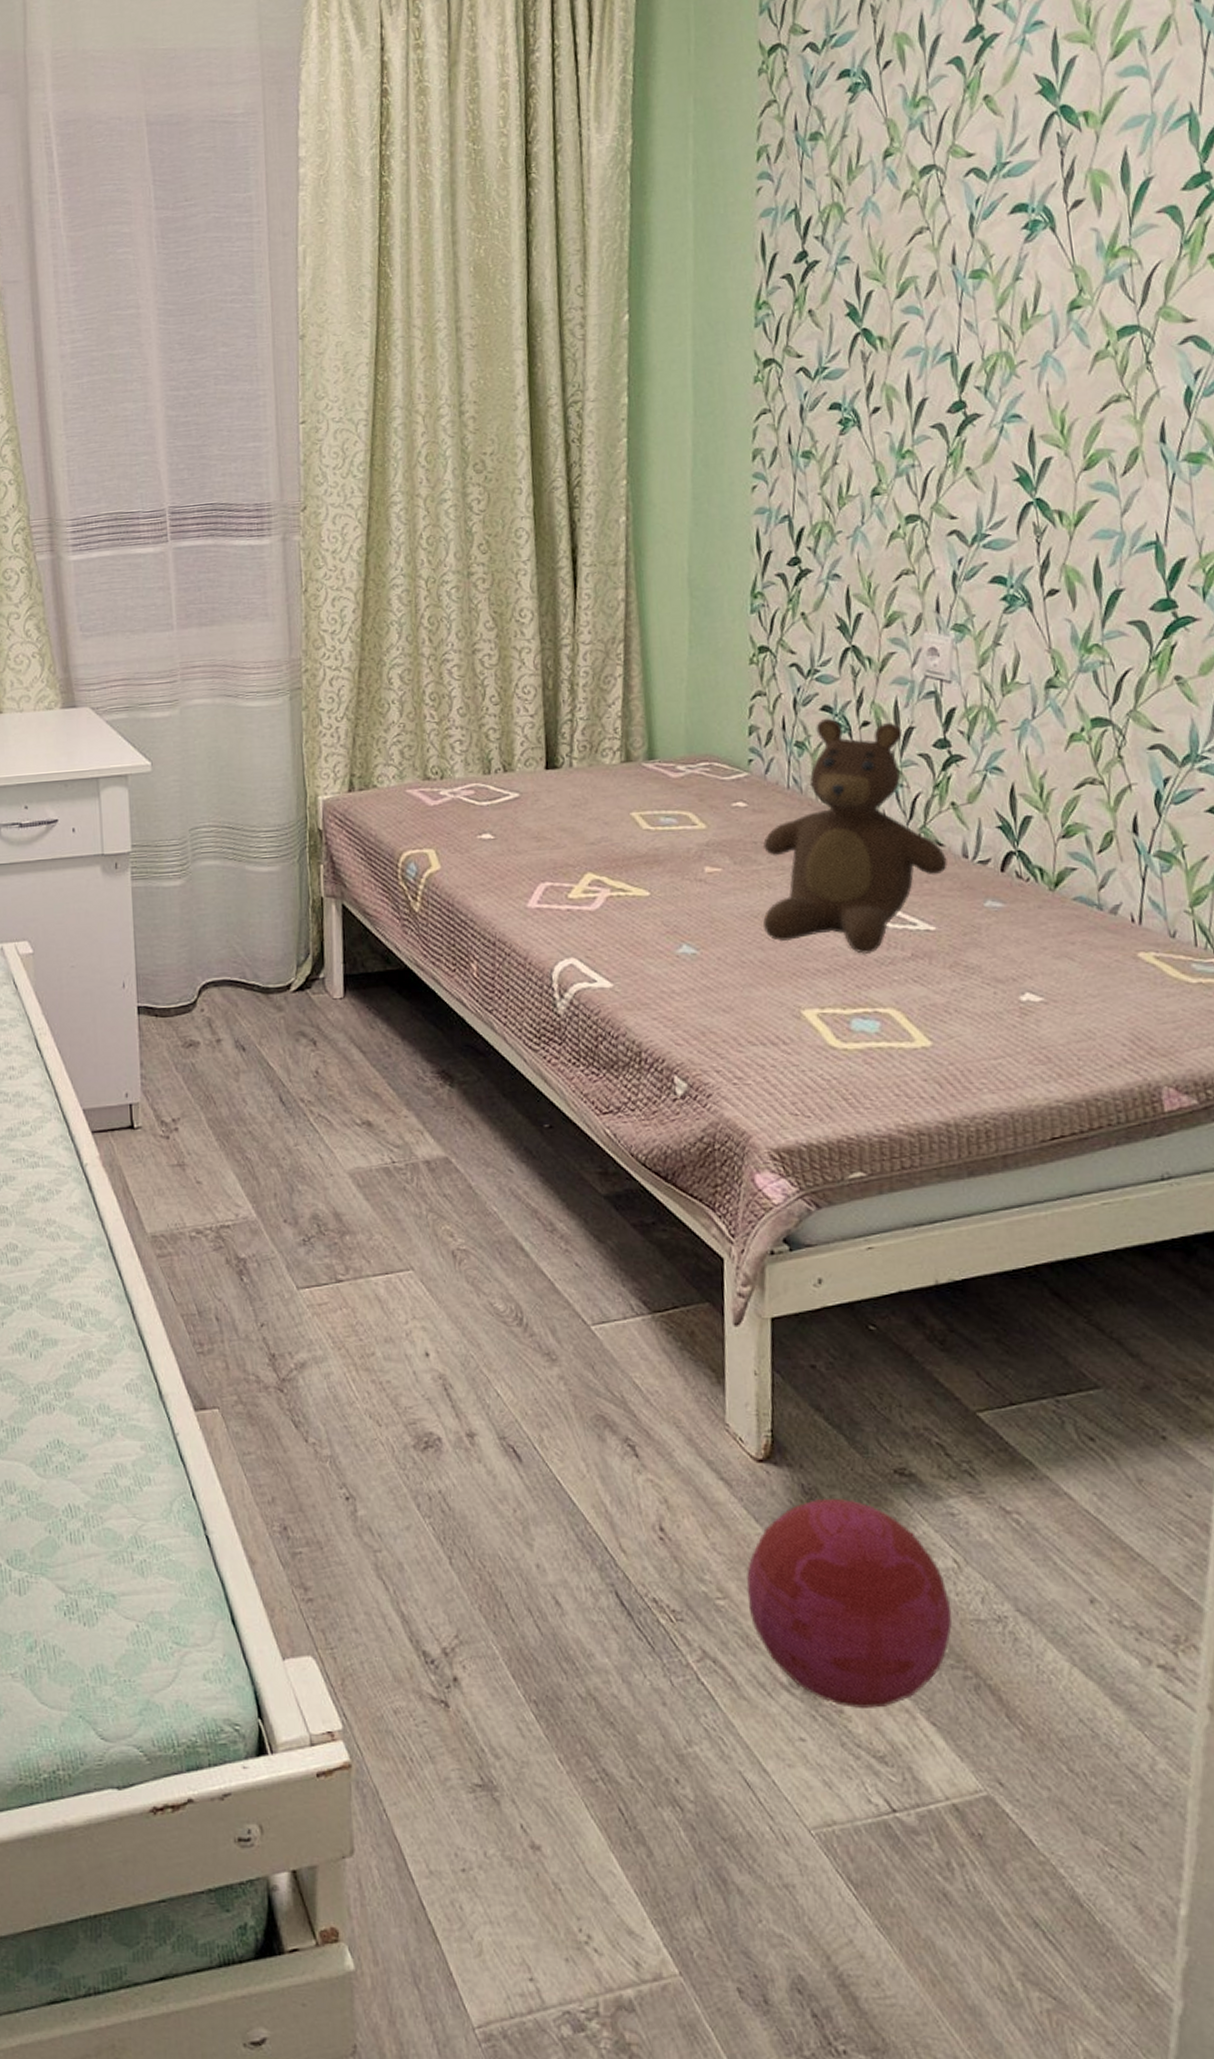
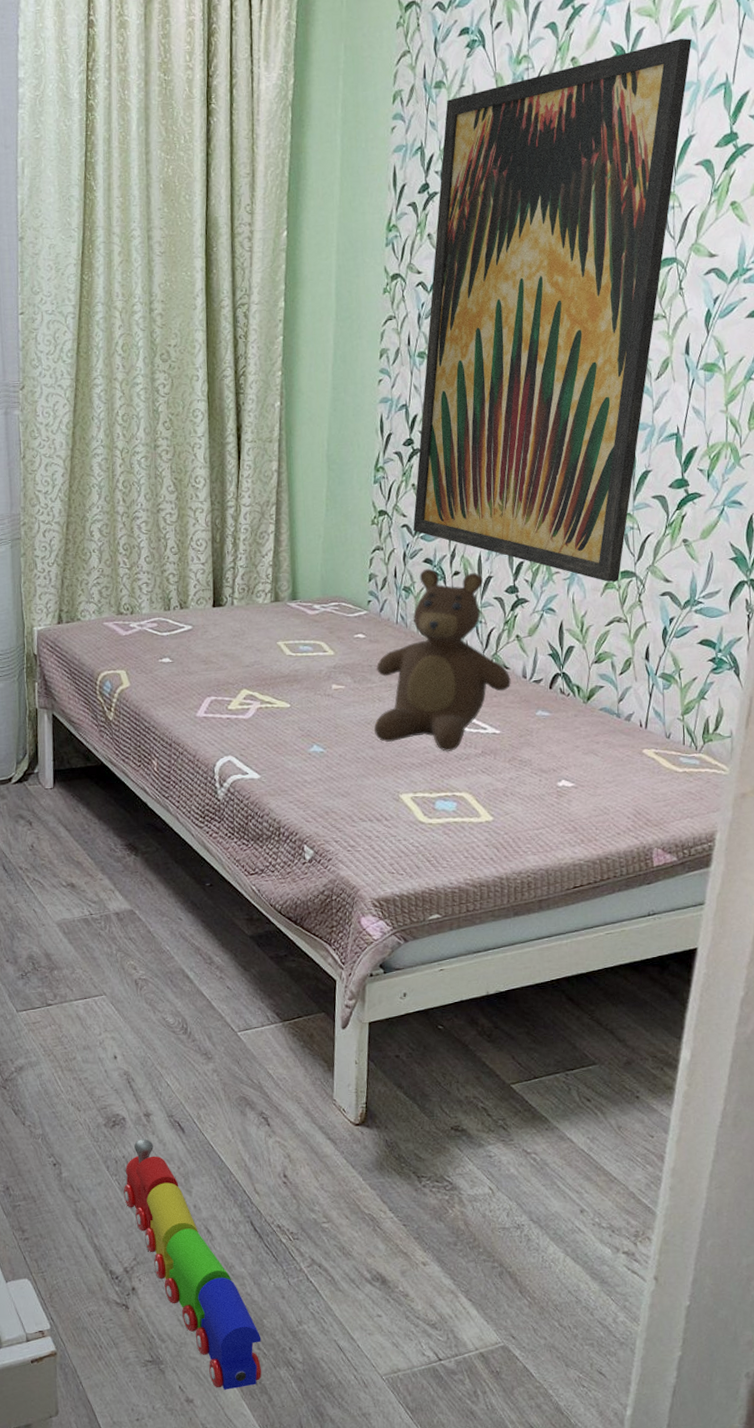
toy train: none [439,1468,637,1835] -> present [123,1139,262,1390]
ball: present [746,1498,953,1708] -> none [344,1148,487,1292]
wall art: none [804,64,1141,733] -> present [413,38,692,582]

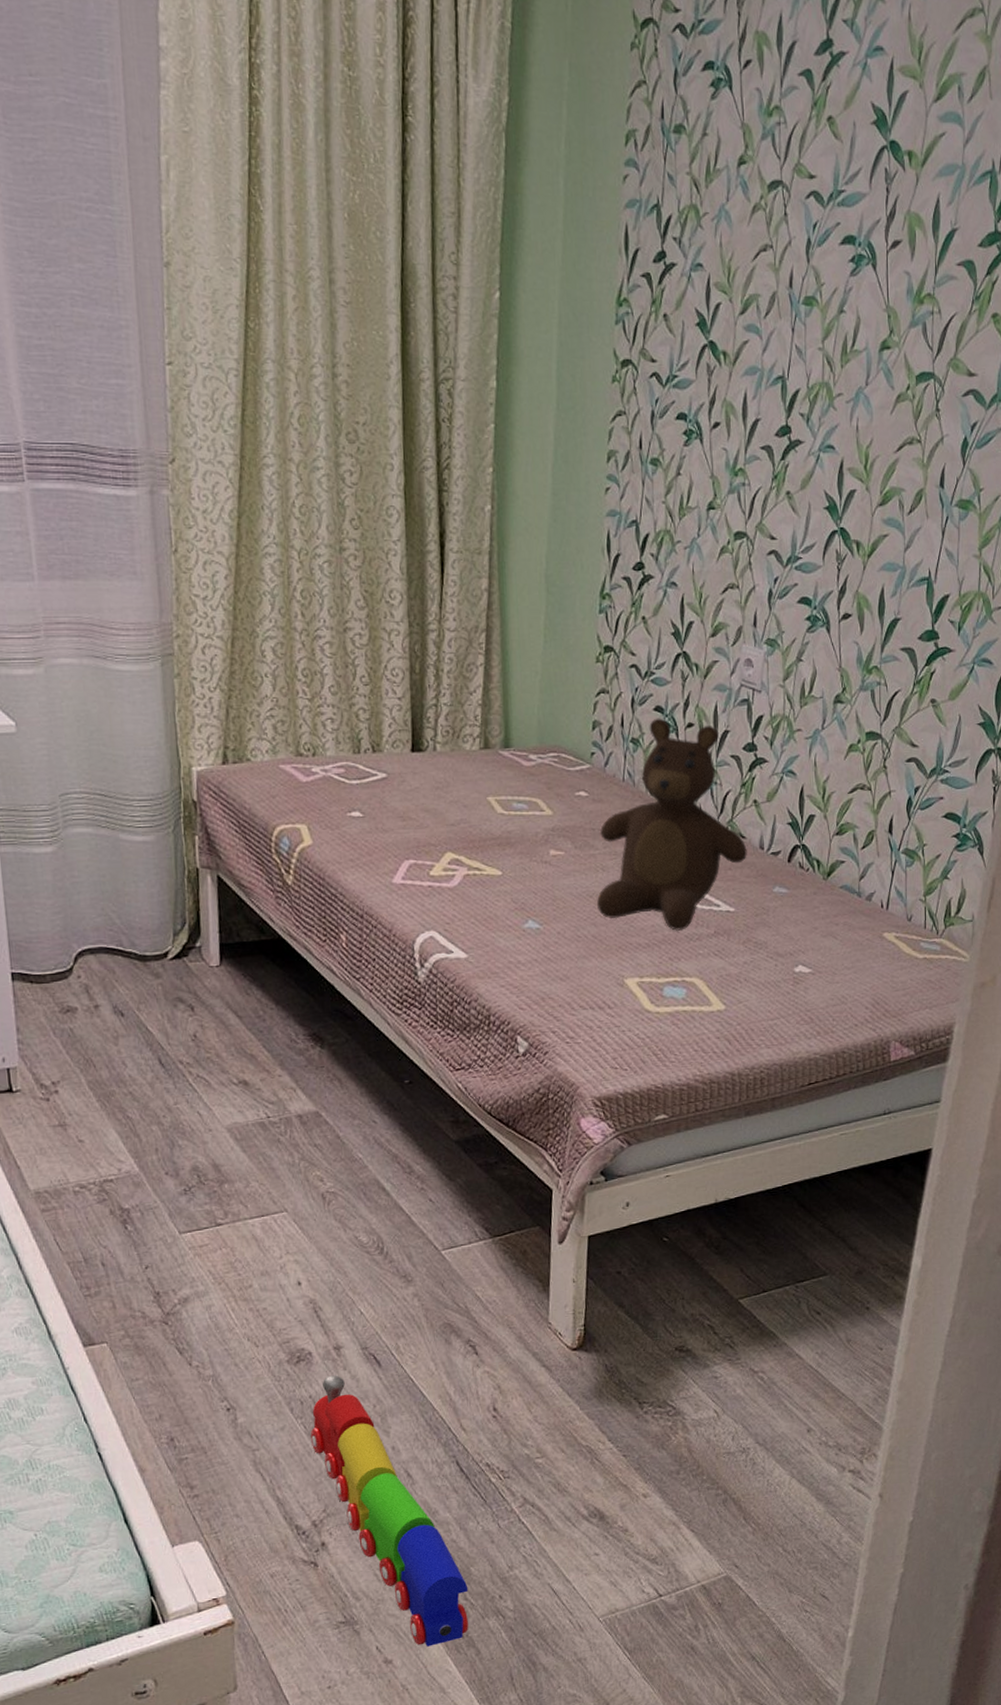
wall art: present [413,38,692,582] -> none [643,110,958,743]

